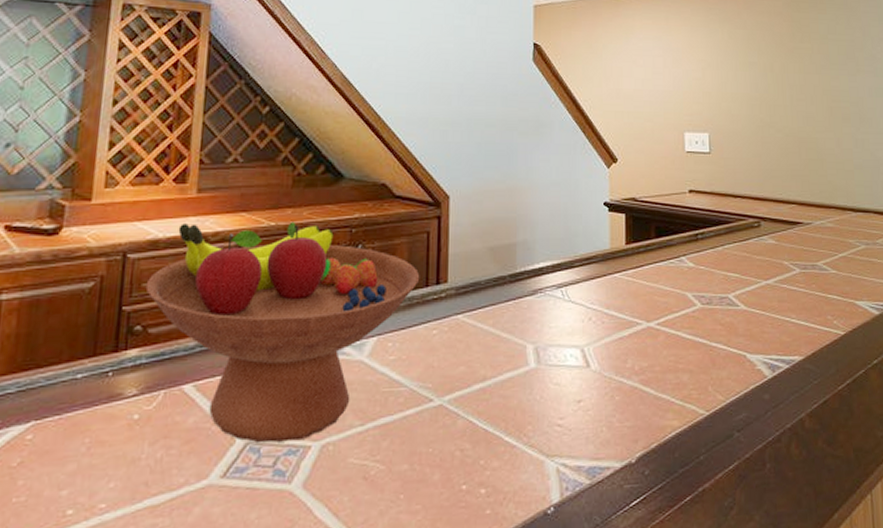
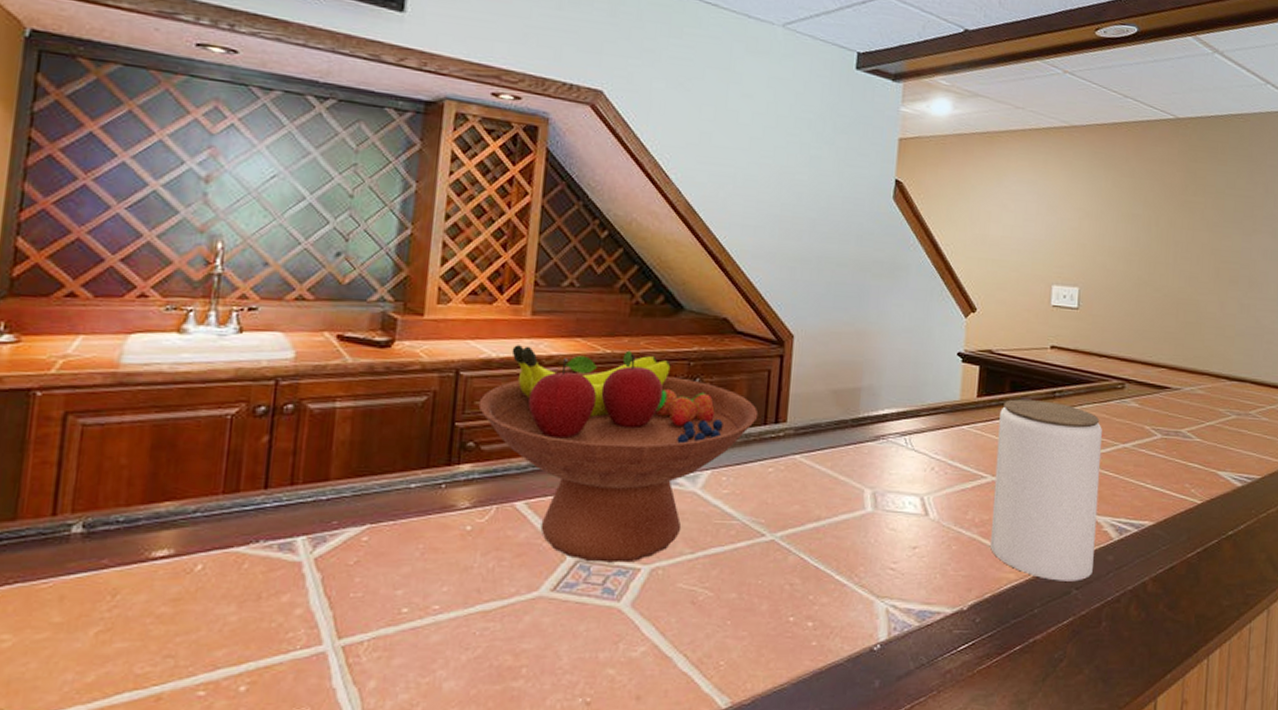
jar: none [648,244,751,425] -> present [990,399,1102,582]

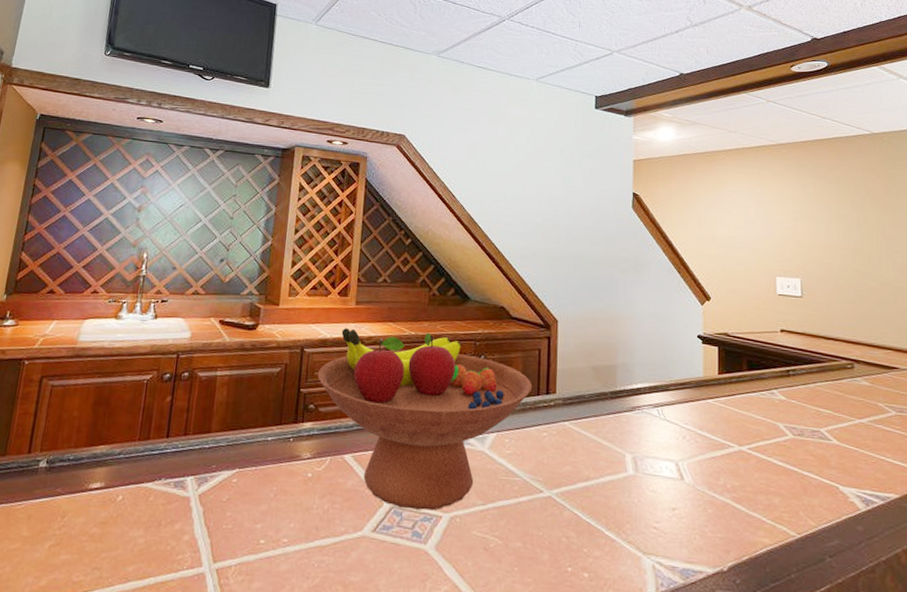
jar: present [990,399,1102,582] -> none [740,376,844,549]

